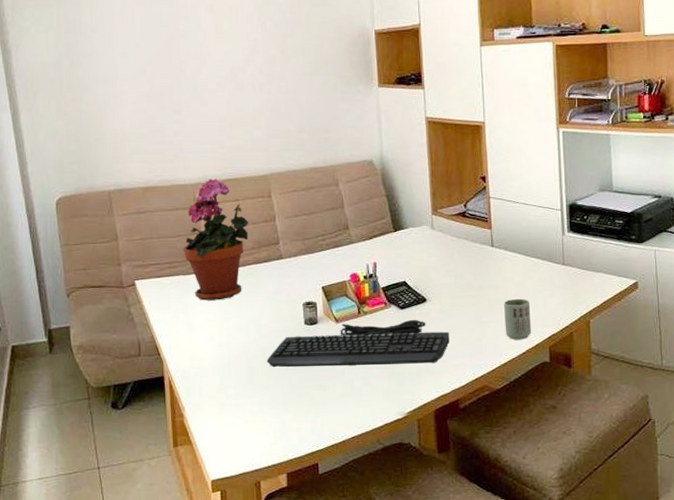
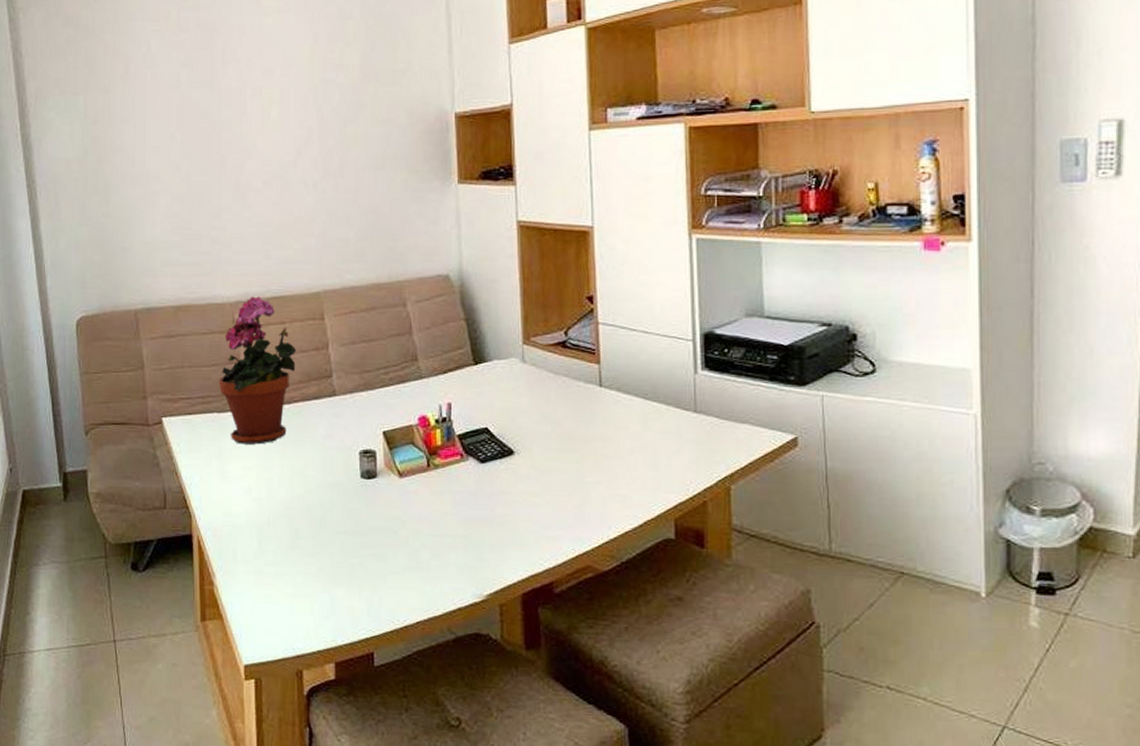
keyboard: present [266,319,449,368] -> none [313,476,543,534]
cup: present [503,298,531,340] -> none [614,454,650,508]

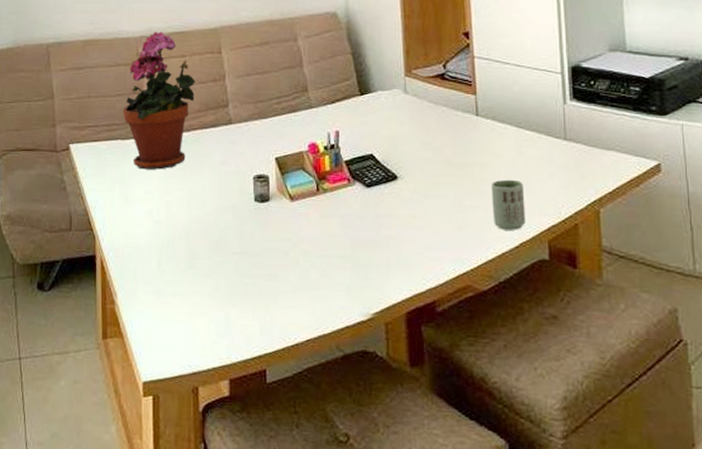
cup: none [614,454,650,508] -> present [491,179,525,230]

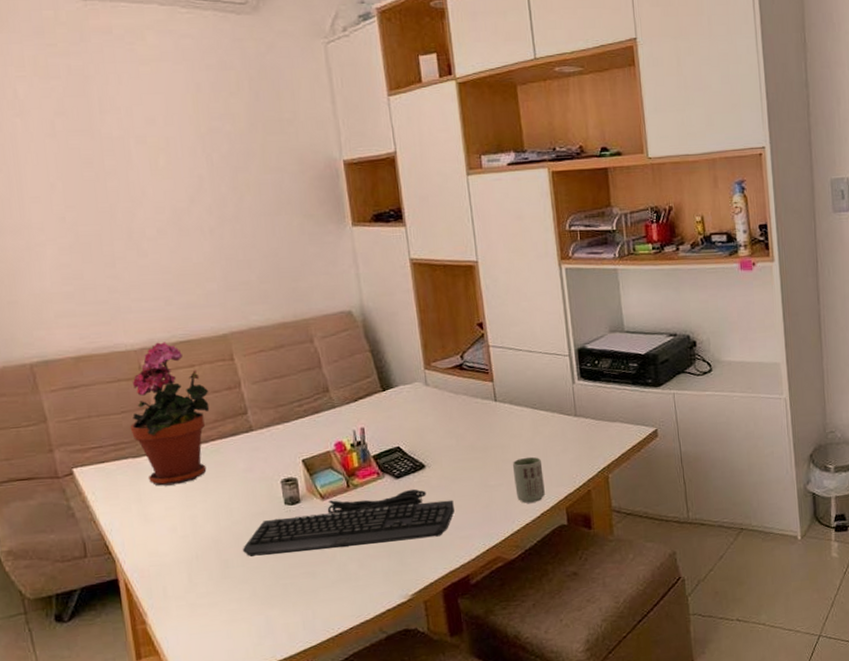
keyboard: none [210,200,425,255] -> present [242,489,455,557]

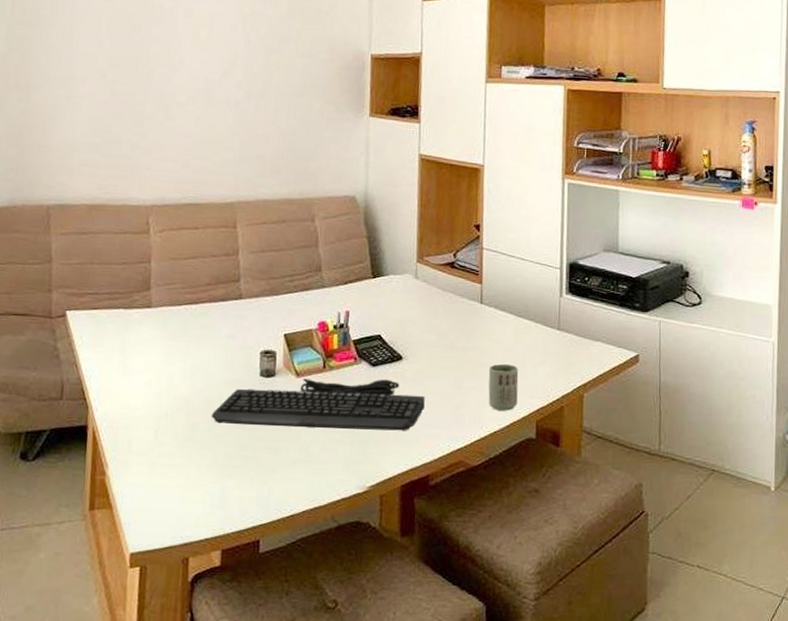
potted plant: present [130,342,210,486] -> none [127,201,208,341]

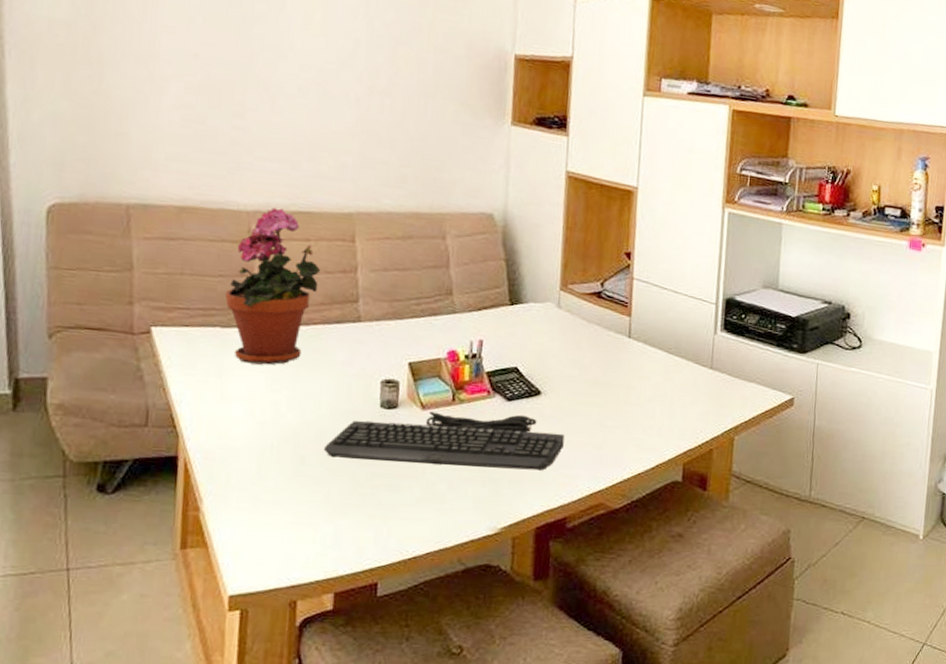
potted plant: none [127,201,208,341] -> present [225,207,321,365]
cup: present [488,363,519,411] -> none [633,402,667,452]

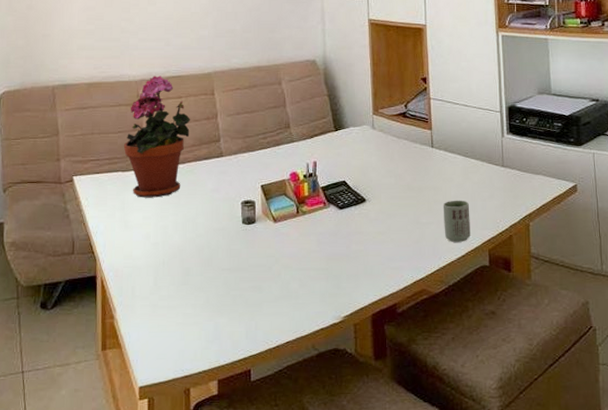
keyboard: present [323,411,565,471] -> none [202,220,388,268]
cup: none [633,402,667,452] -> present [443,200,470,242]

